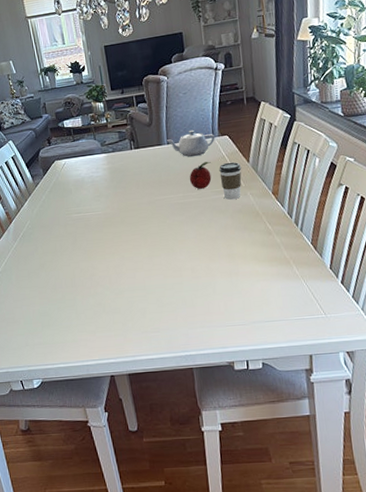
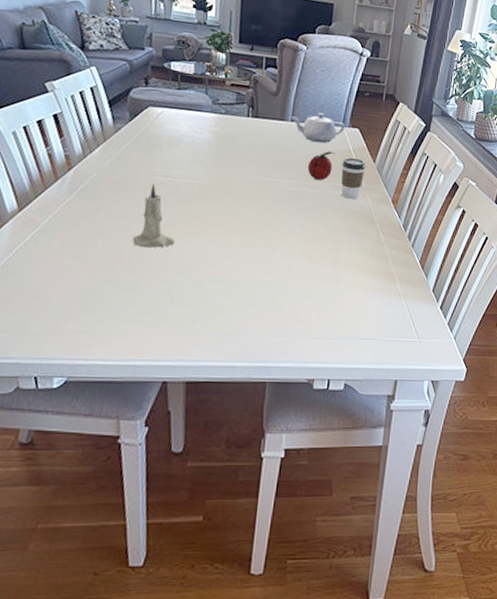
candle: none [65,221,97,272] -> present [132,184,175,248]

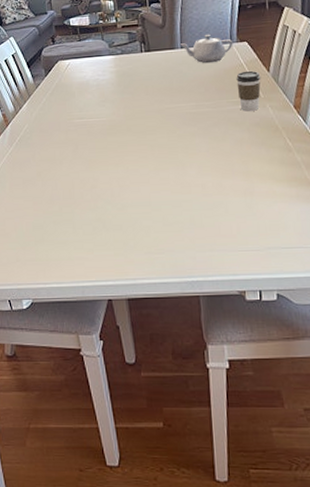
candle: present [132,184,175,248] -> none [64,127,98,182]
fruit: present [307,151,335,180] -> none [203,69,228,99]

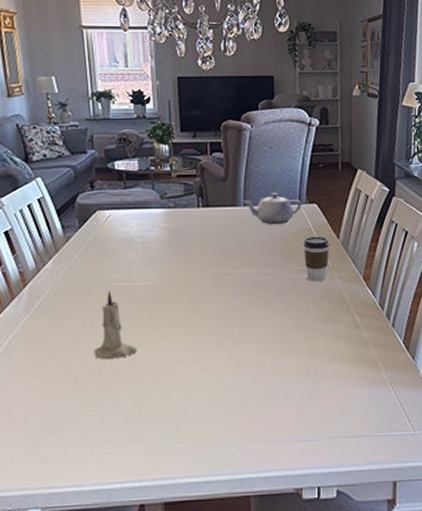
candle: none [64,127,98,182] -> present [94,291,137,359]

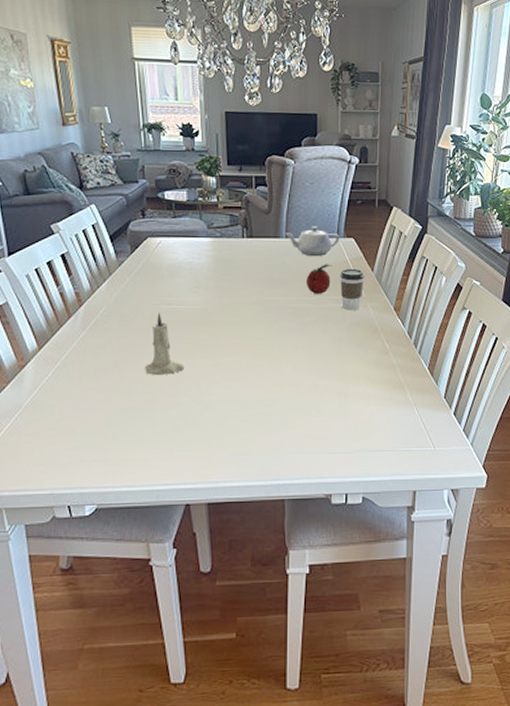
fruit: none [266,232,294,265] -> present [305,264,332,294]

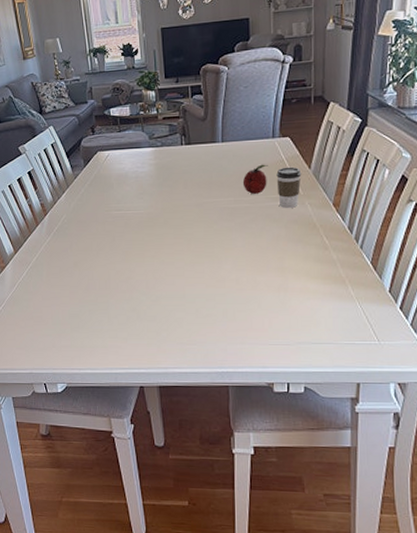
candle: present [145,313,184,375] -> none [100,218,134,273]
teapot: present [286,227,340,257] -> none [222,129,275,159]

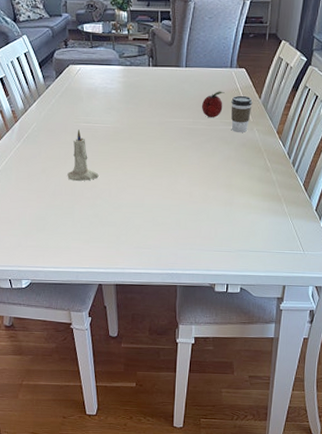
candle: none [100,218,134,273] -> present [67,129,99,181]

